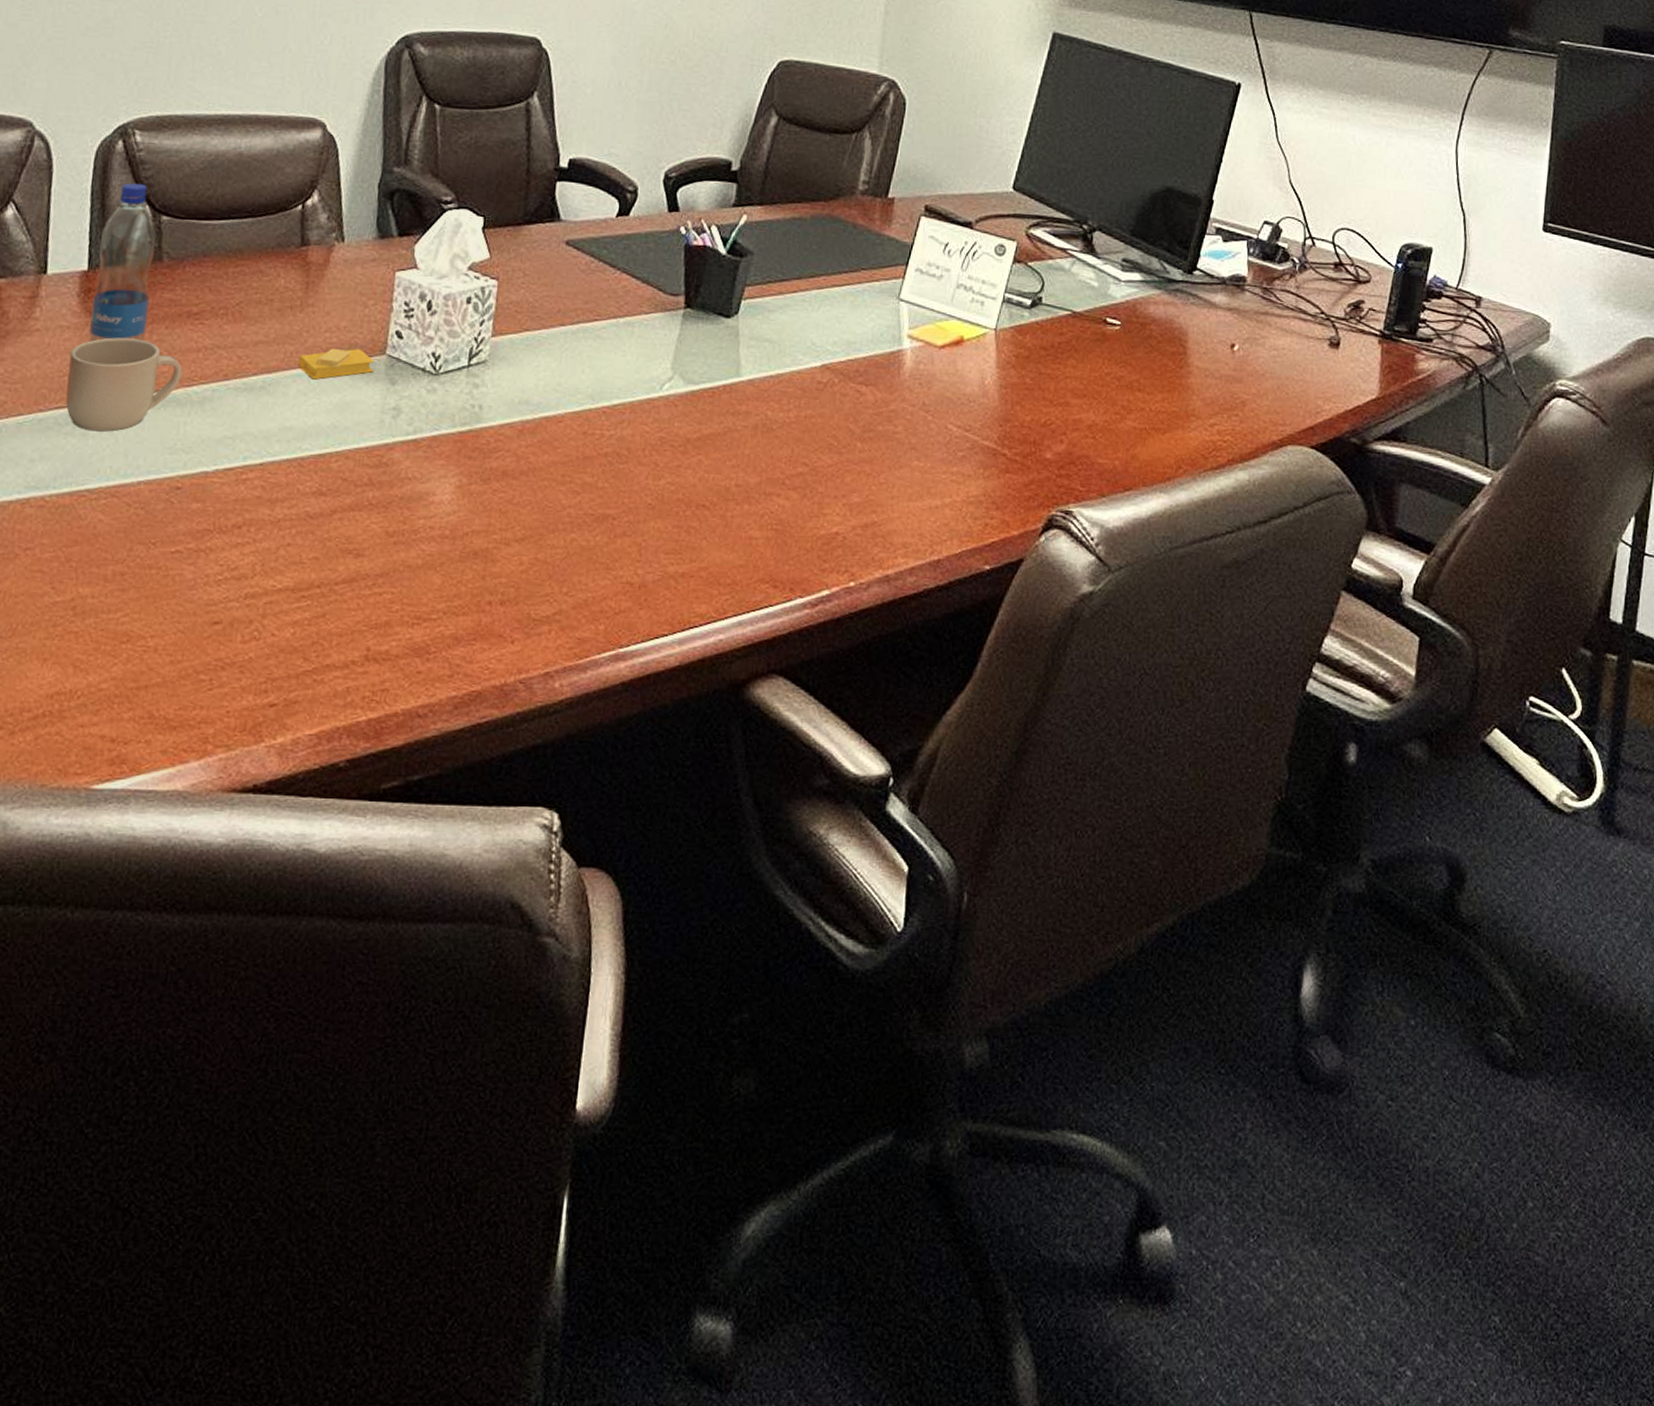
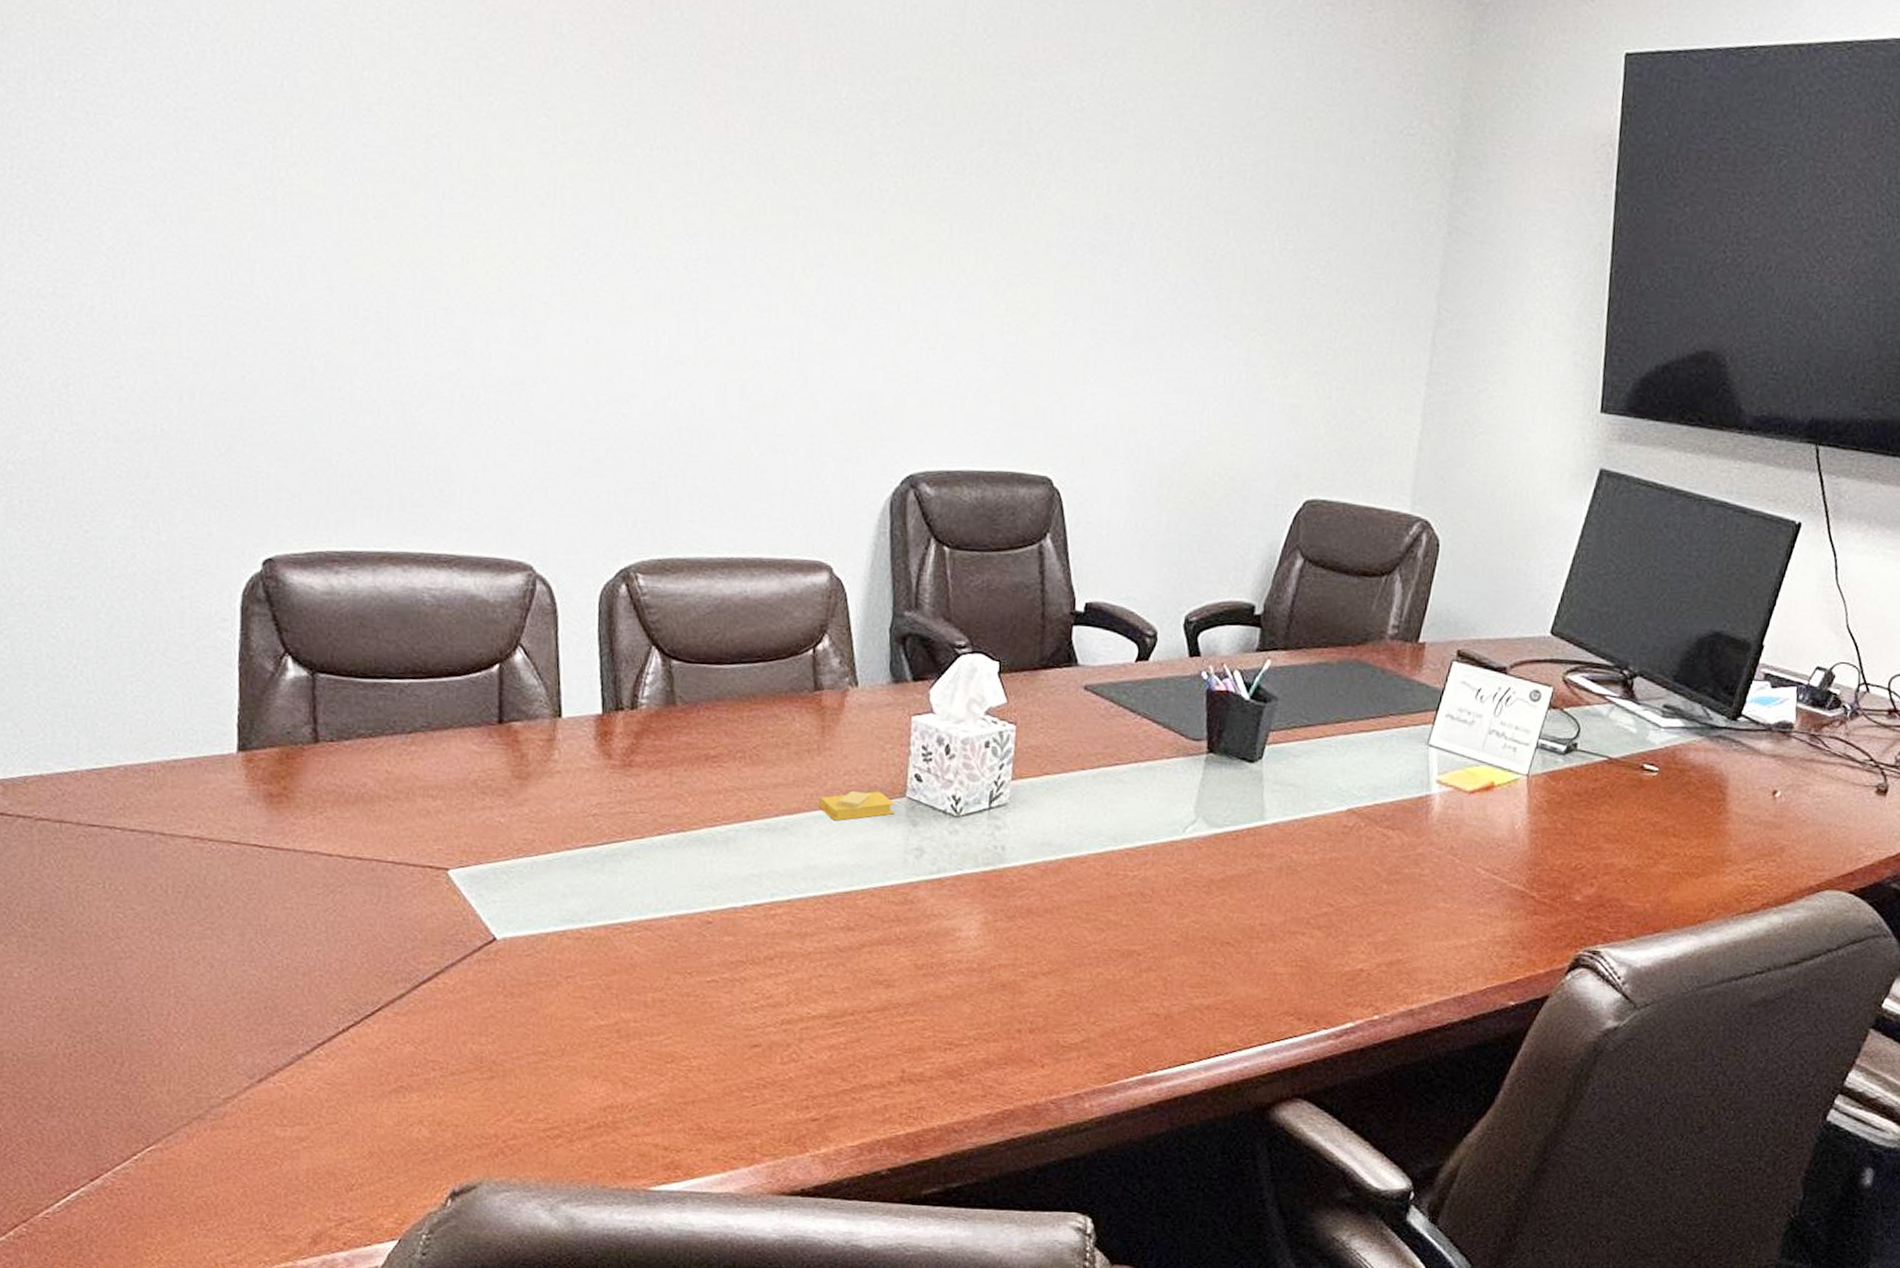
mug: present [65,337,183,432] -> none [591,779,704,869]
bottle: present [88,183,157,342] -> none [609,627,668,784]

